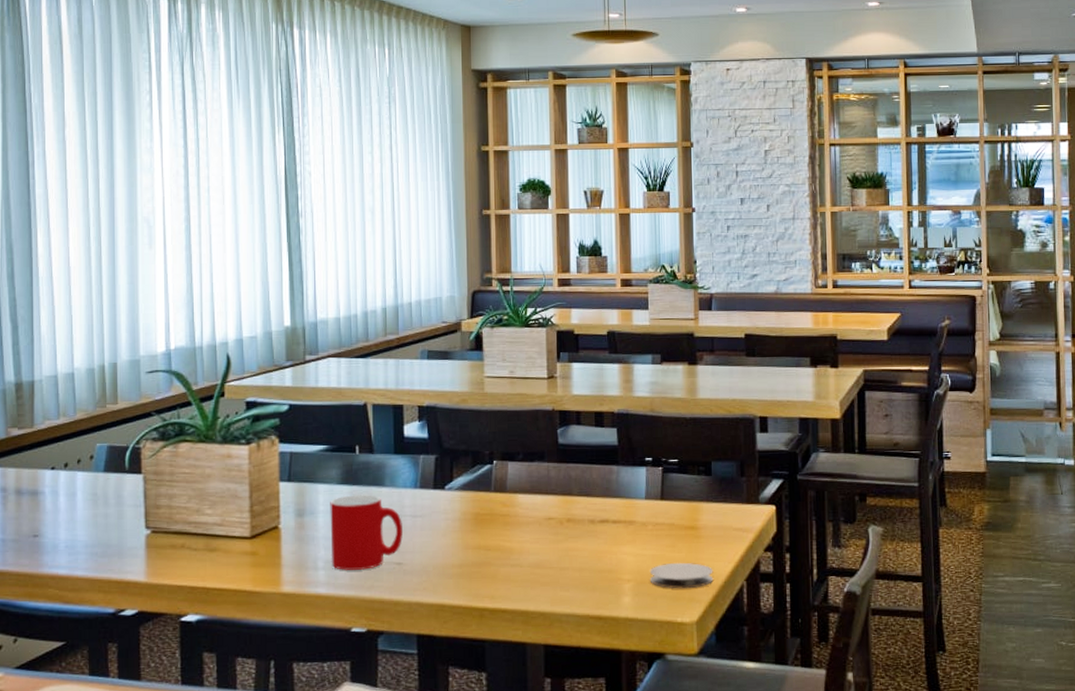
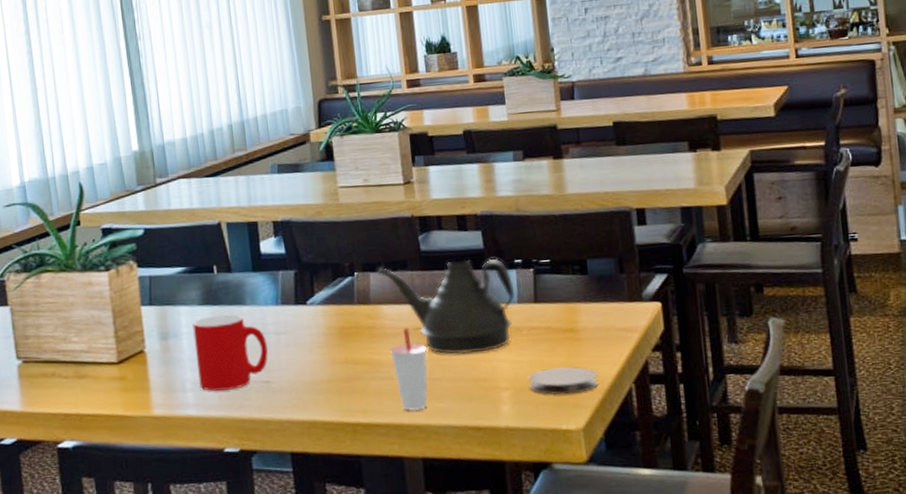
teapot: none [516,453,644,545] -> present [377,258,516,355]
cup: none [521,517,557,599] -> present [389,327,428,412]

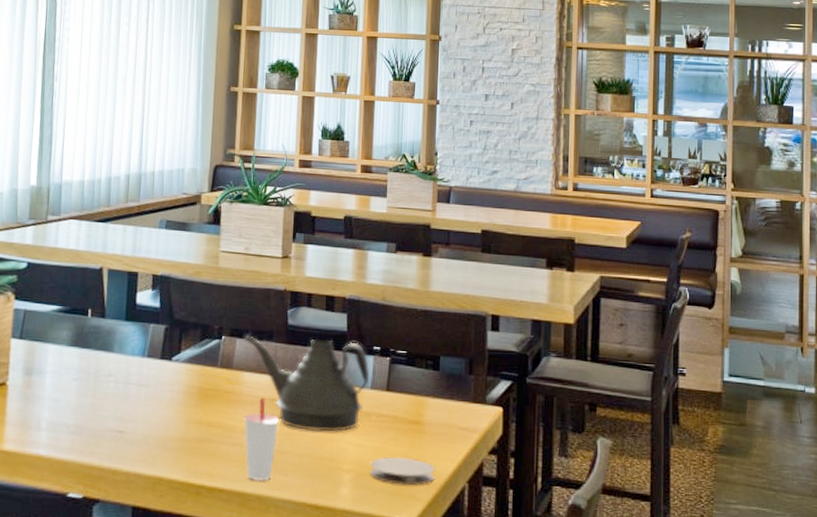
cup: present [192,314,268,391] -> none [54,358,127,435]

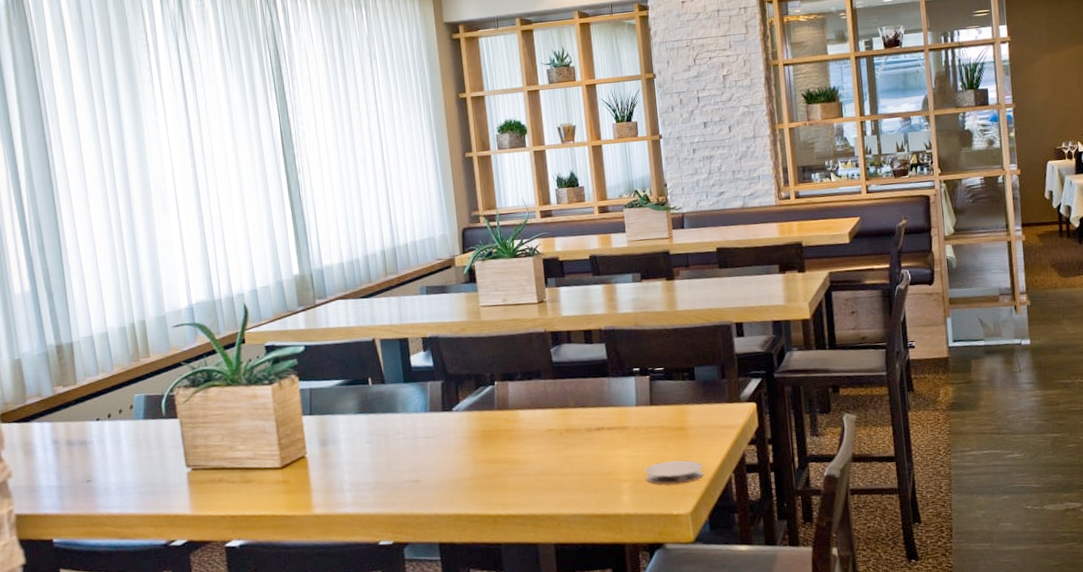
cup: present [243,397,280,482] -> none [525,429,559,503]
teapot: present [244,335,370,432] -> none [515,367,634,453]

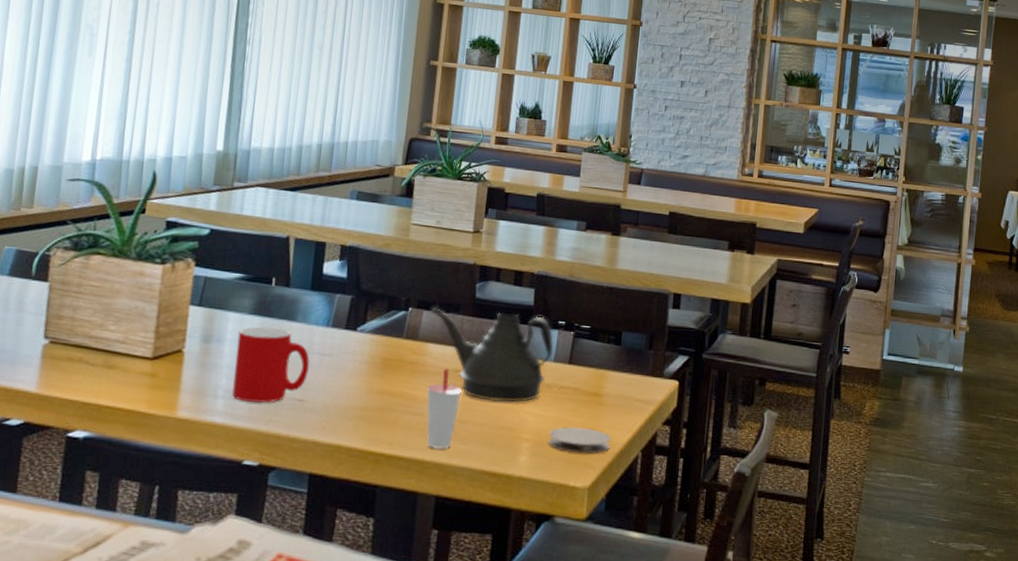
cup: none [349,421,418,491] -> present [231,326,310,403]
teapot: none [515,367,634,453] -> present [431,307,554,403]
cup: none [525,429,559,503] -> present [426,368,463,450]

